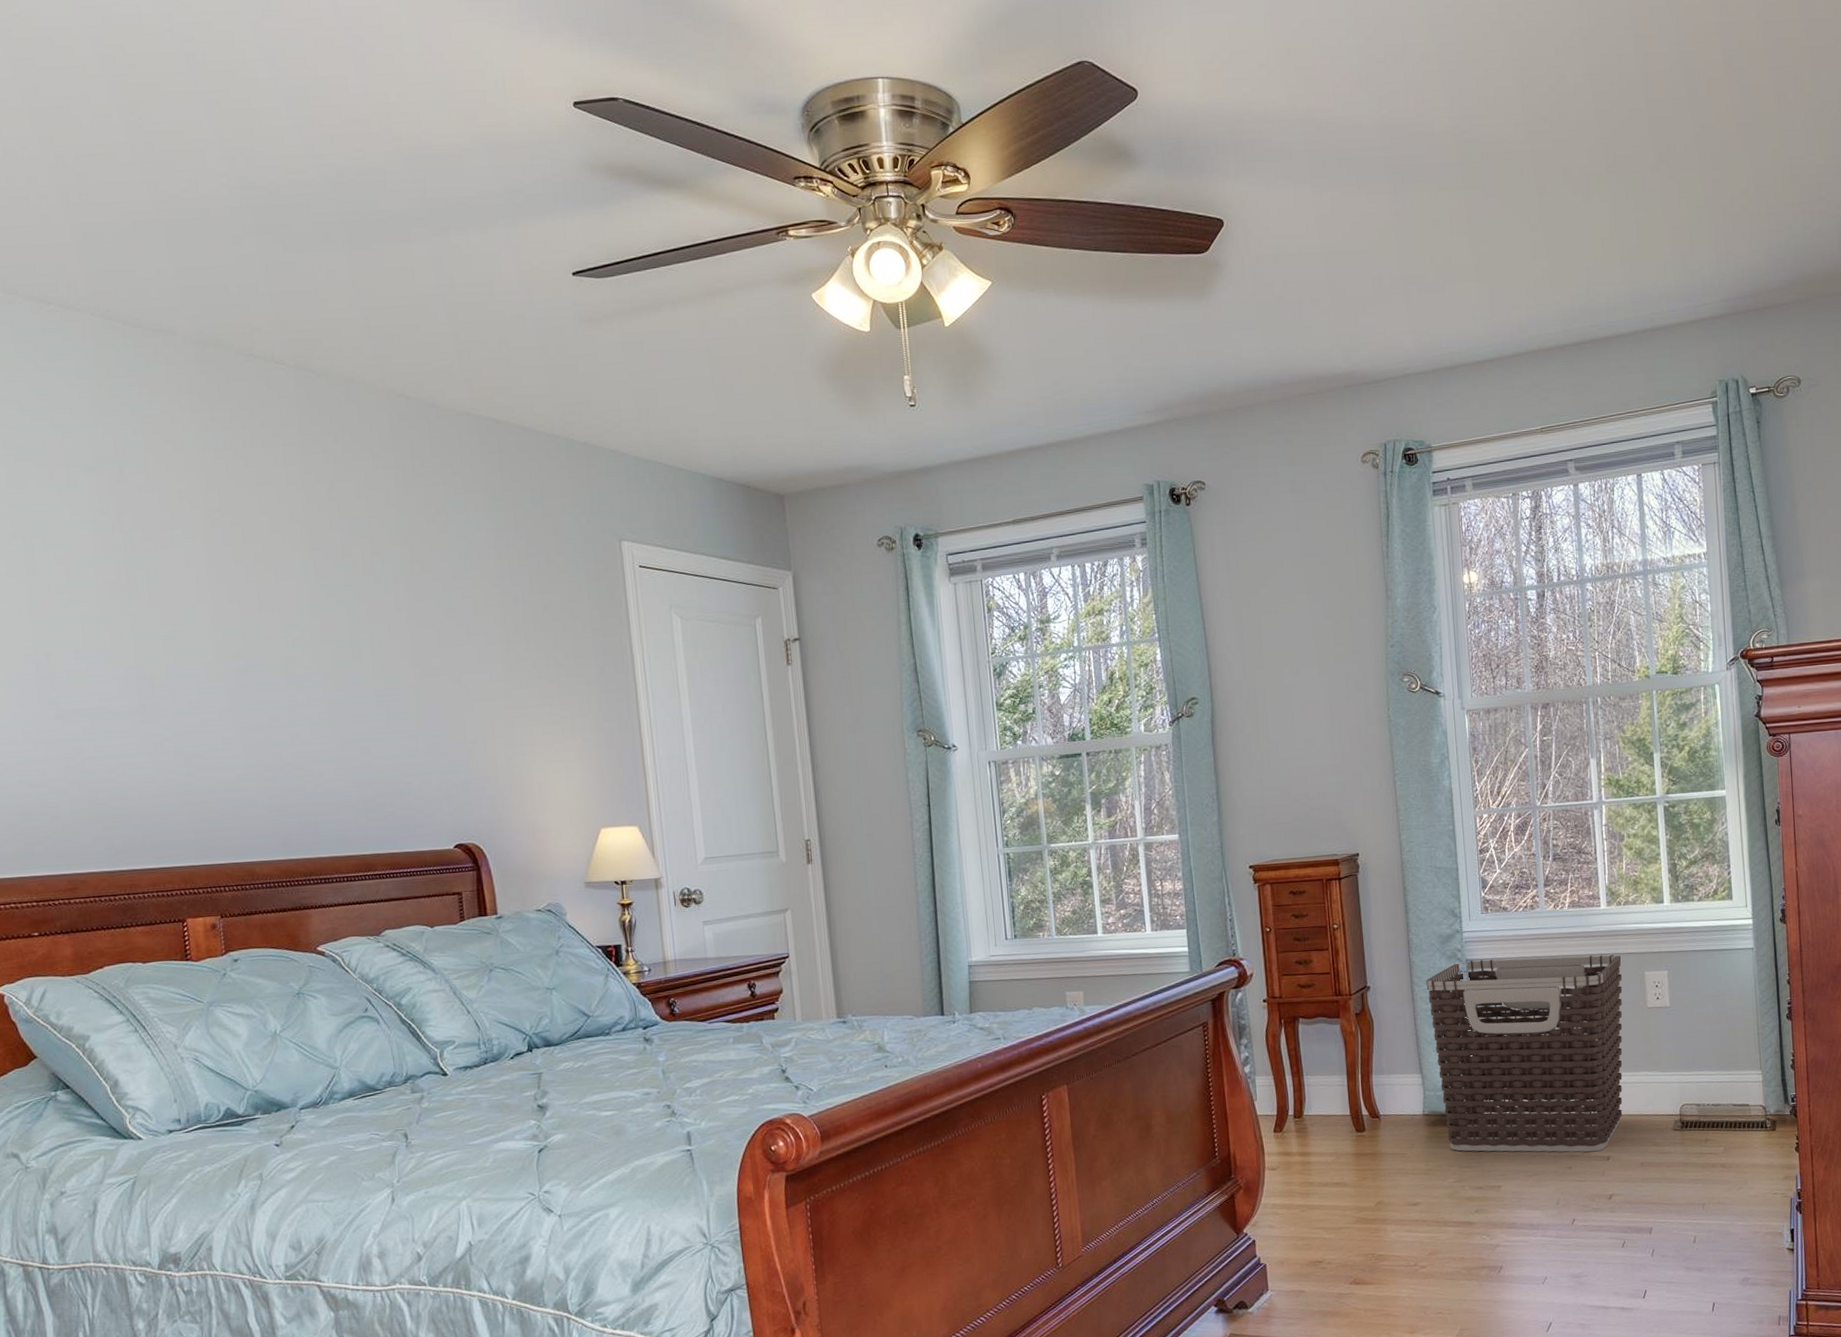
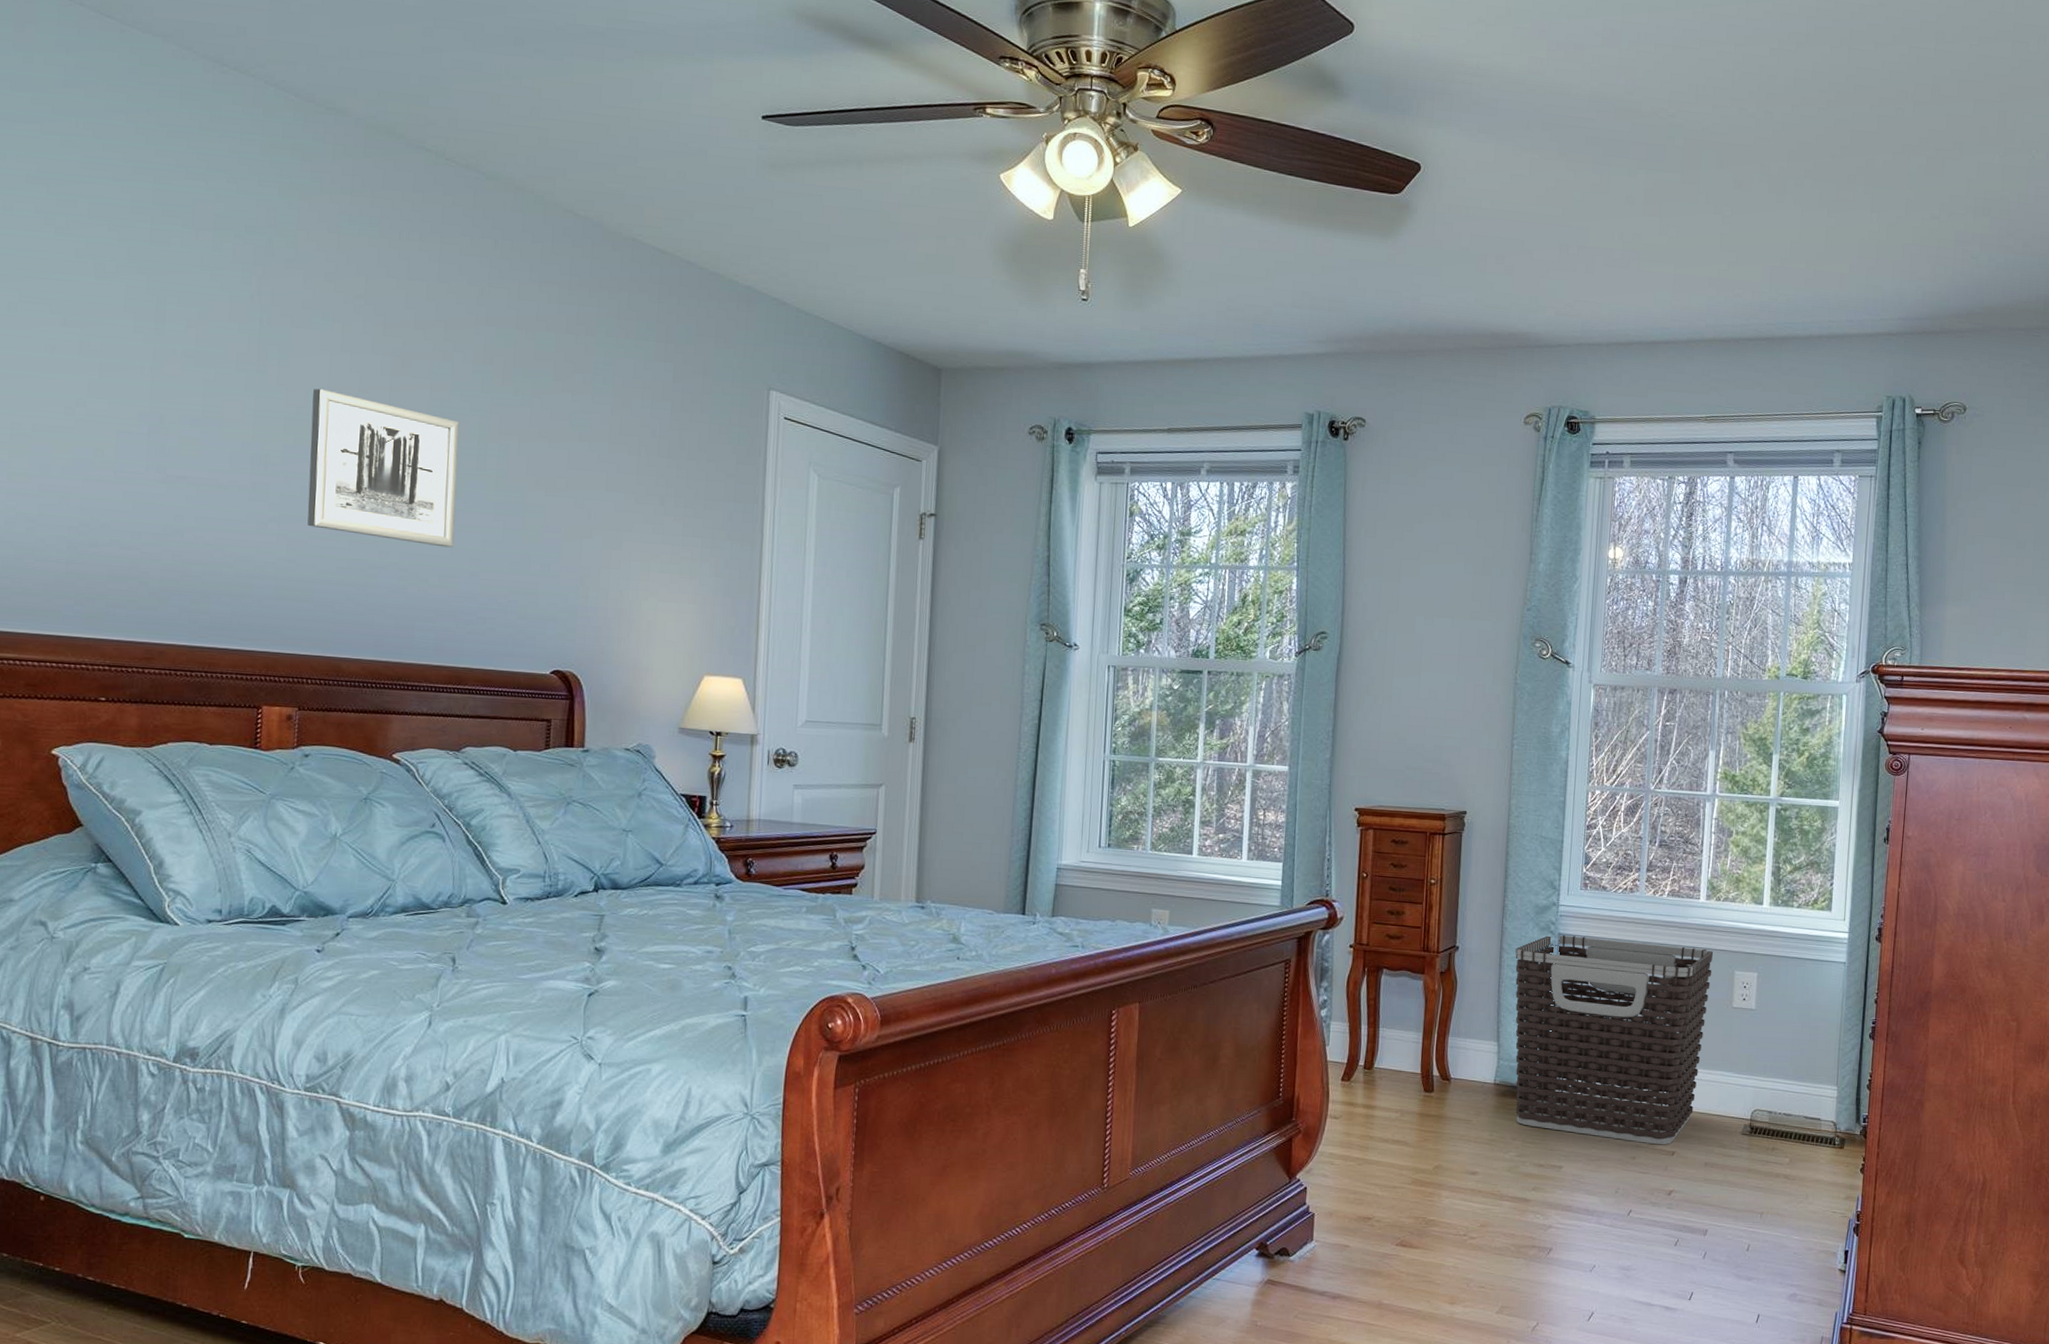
wall art: none [185,604,342,741] -> present [307,388,460,548]

